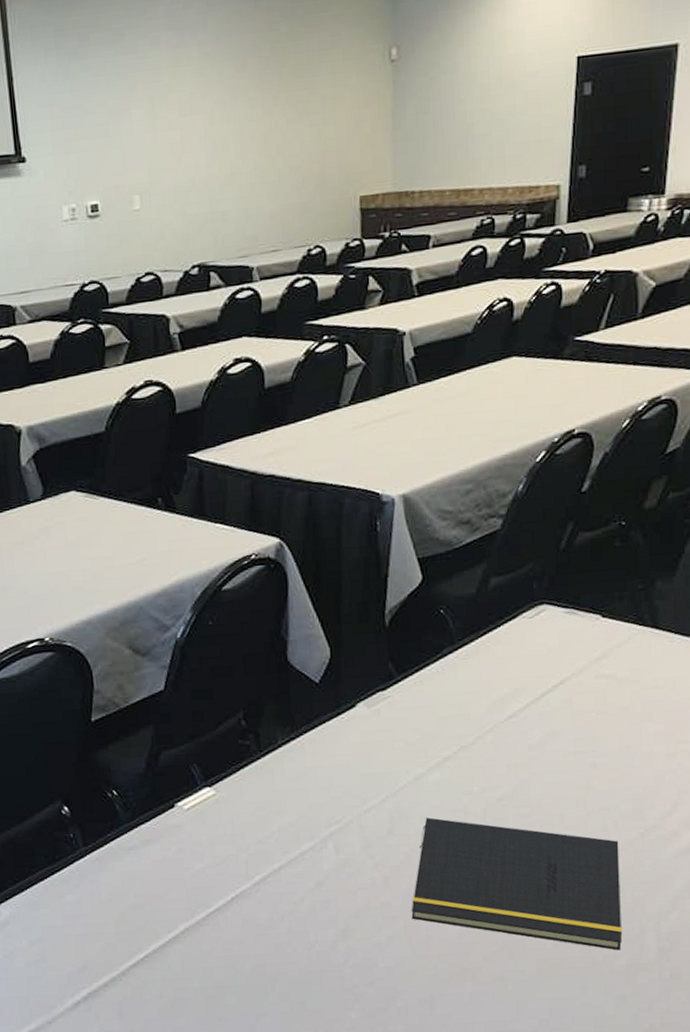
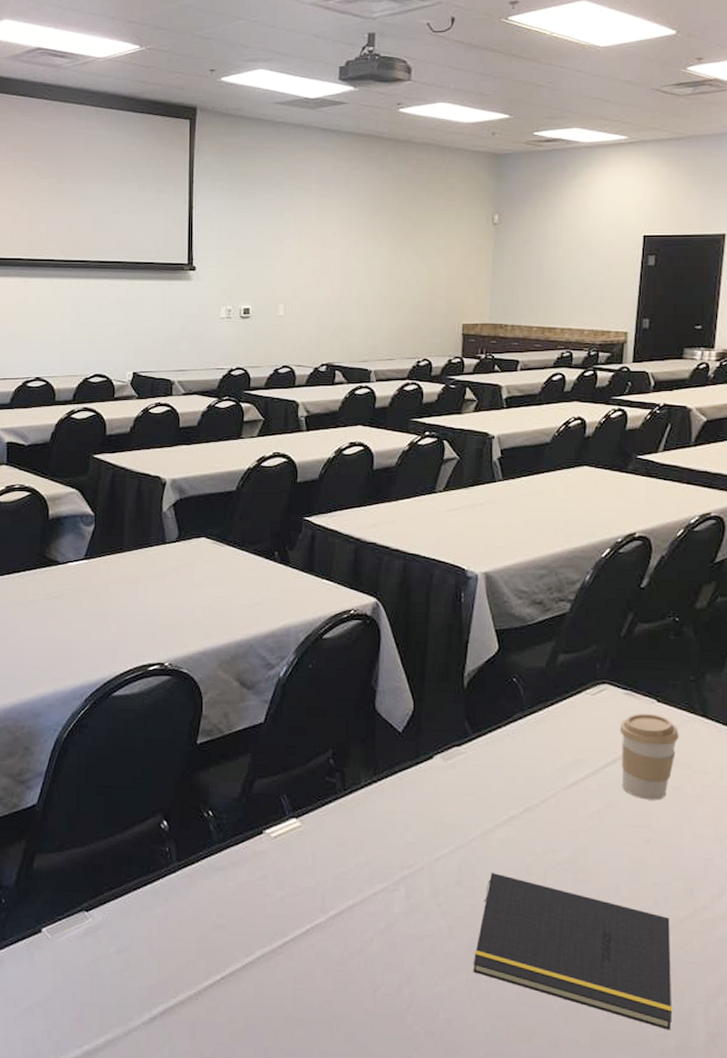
coffee cup: none [560,630,627,724] -> present [619,713,679,801]

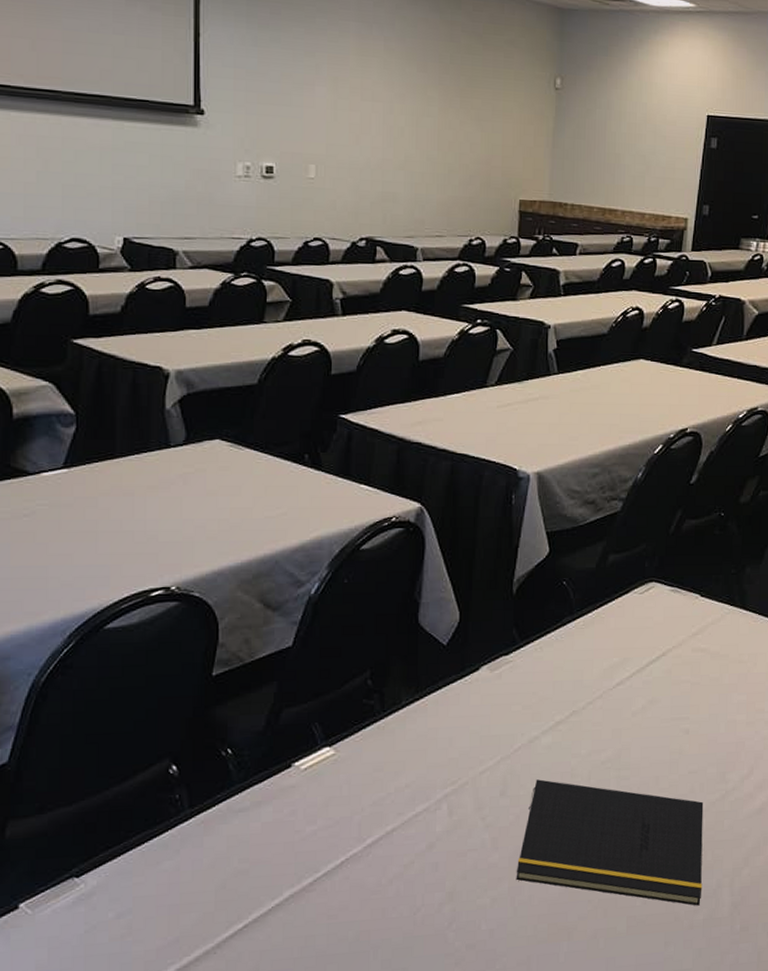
coffee cup: present [619,713,679,801] -> none [664,608,719,693]

